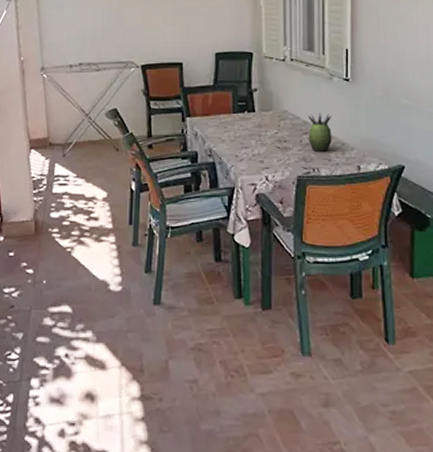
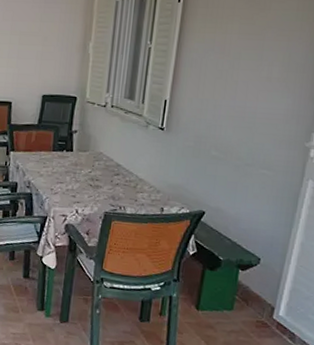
succulent plant: present [308,113,333,152] -> none [118,157,144,193]

